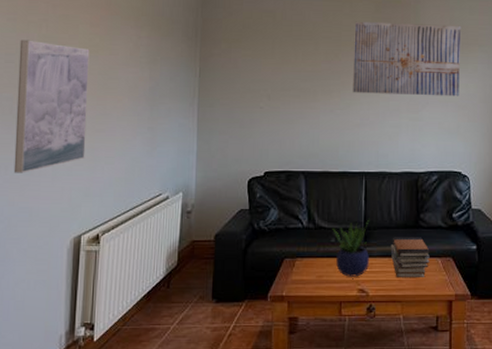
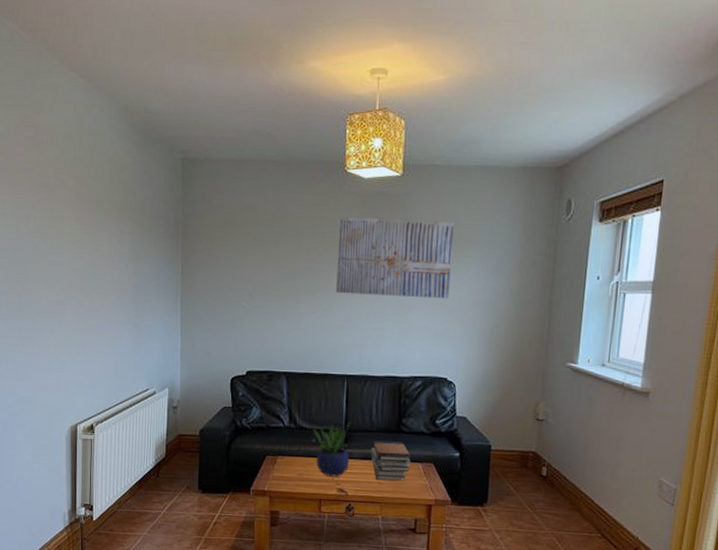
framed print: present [13,39,90,173] -> none [11,235,77,365]

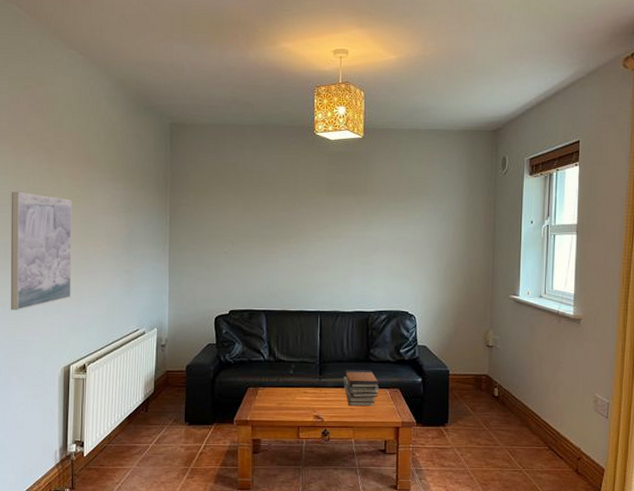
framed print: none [11,235,77,365] -> present [10,191,72,310]
potted plant: present [313,423,351,477] -> none [290,355,324,405]
wall art: present [336,216,455,299] -> none [309,172,410,242]

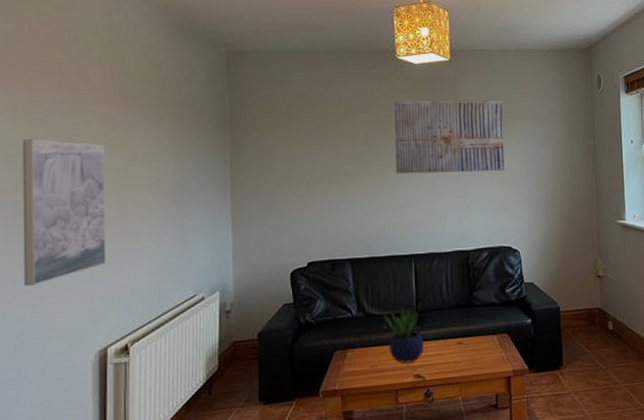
potted plant: none [290,355,324,405] -> present [383,303,424,363]
wall art: none [309,172,410,242] -> present [393,99,505,174]
book stack: present [343,370,380,407] -> none [444,316,486,360]

